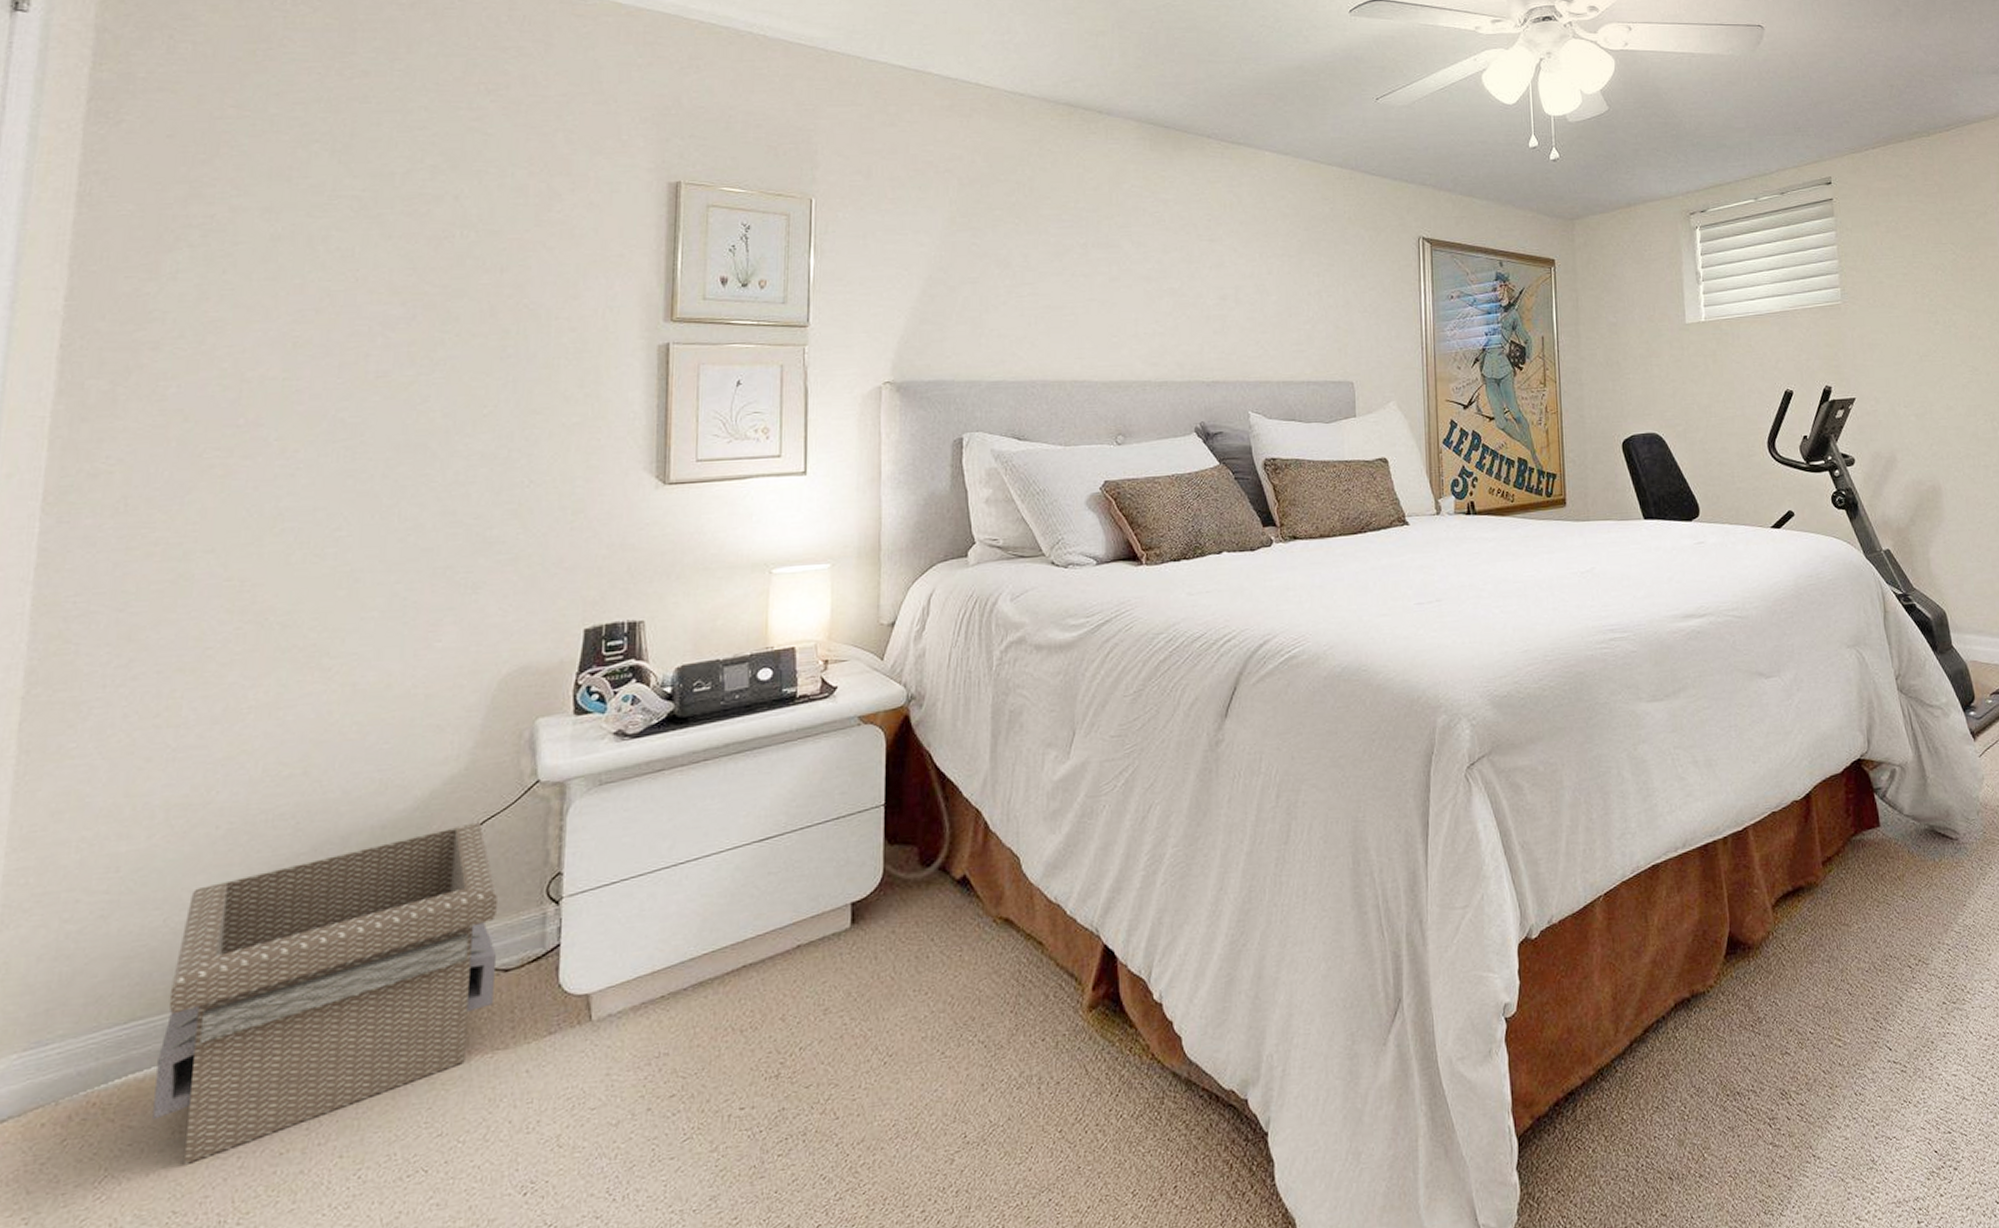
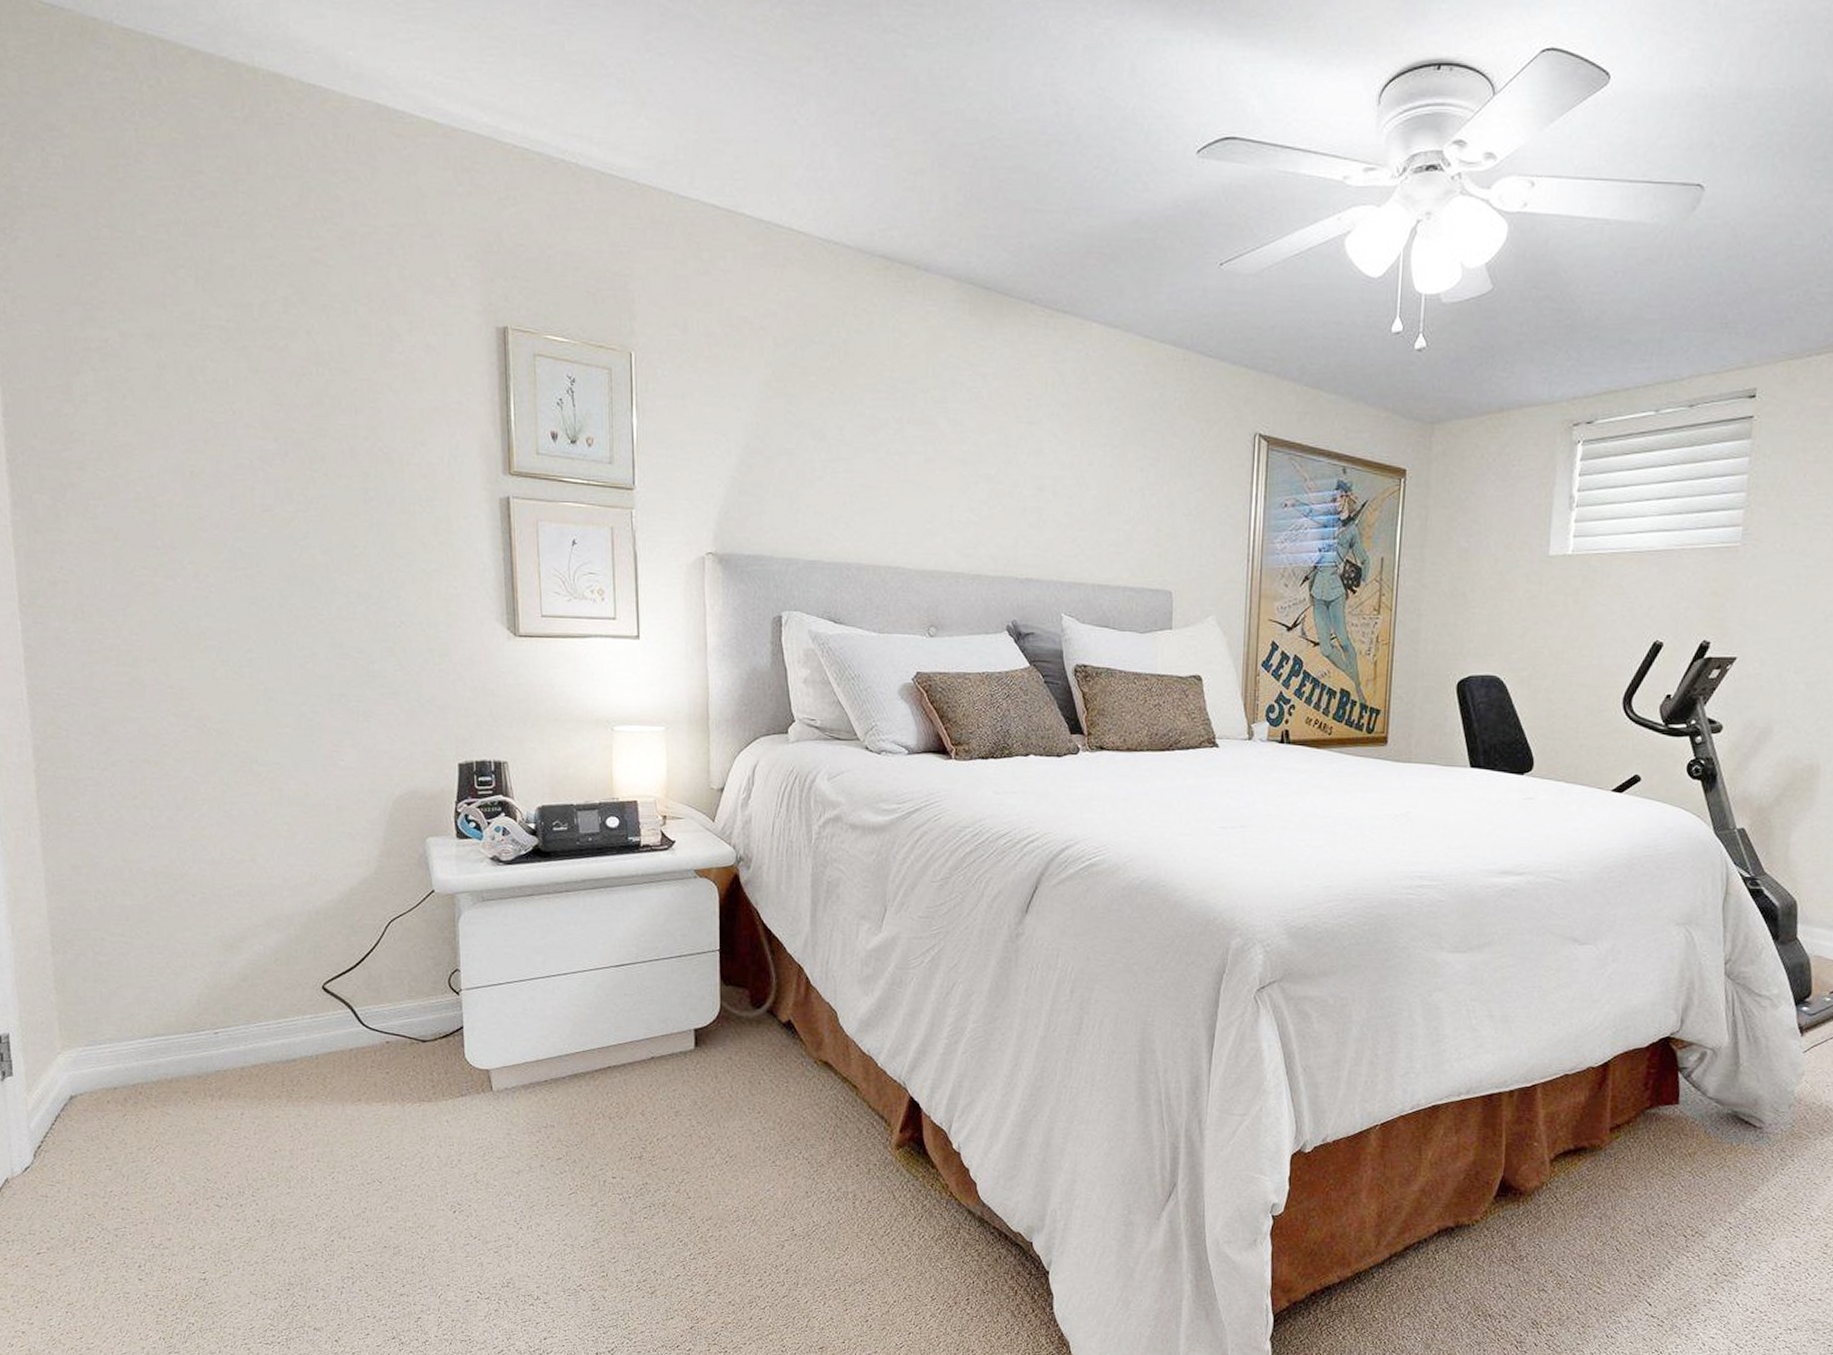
storage basket: present [152,822,497,1165] -> none [179,918,416,1147]

